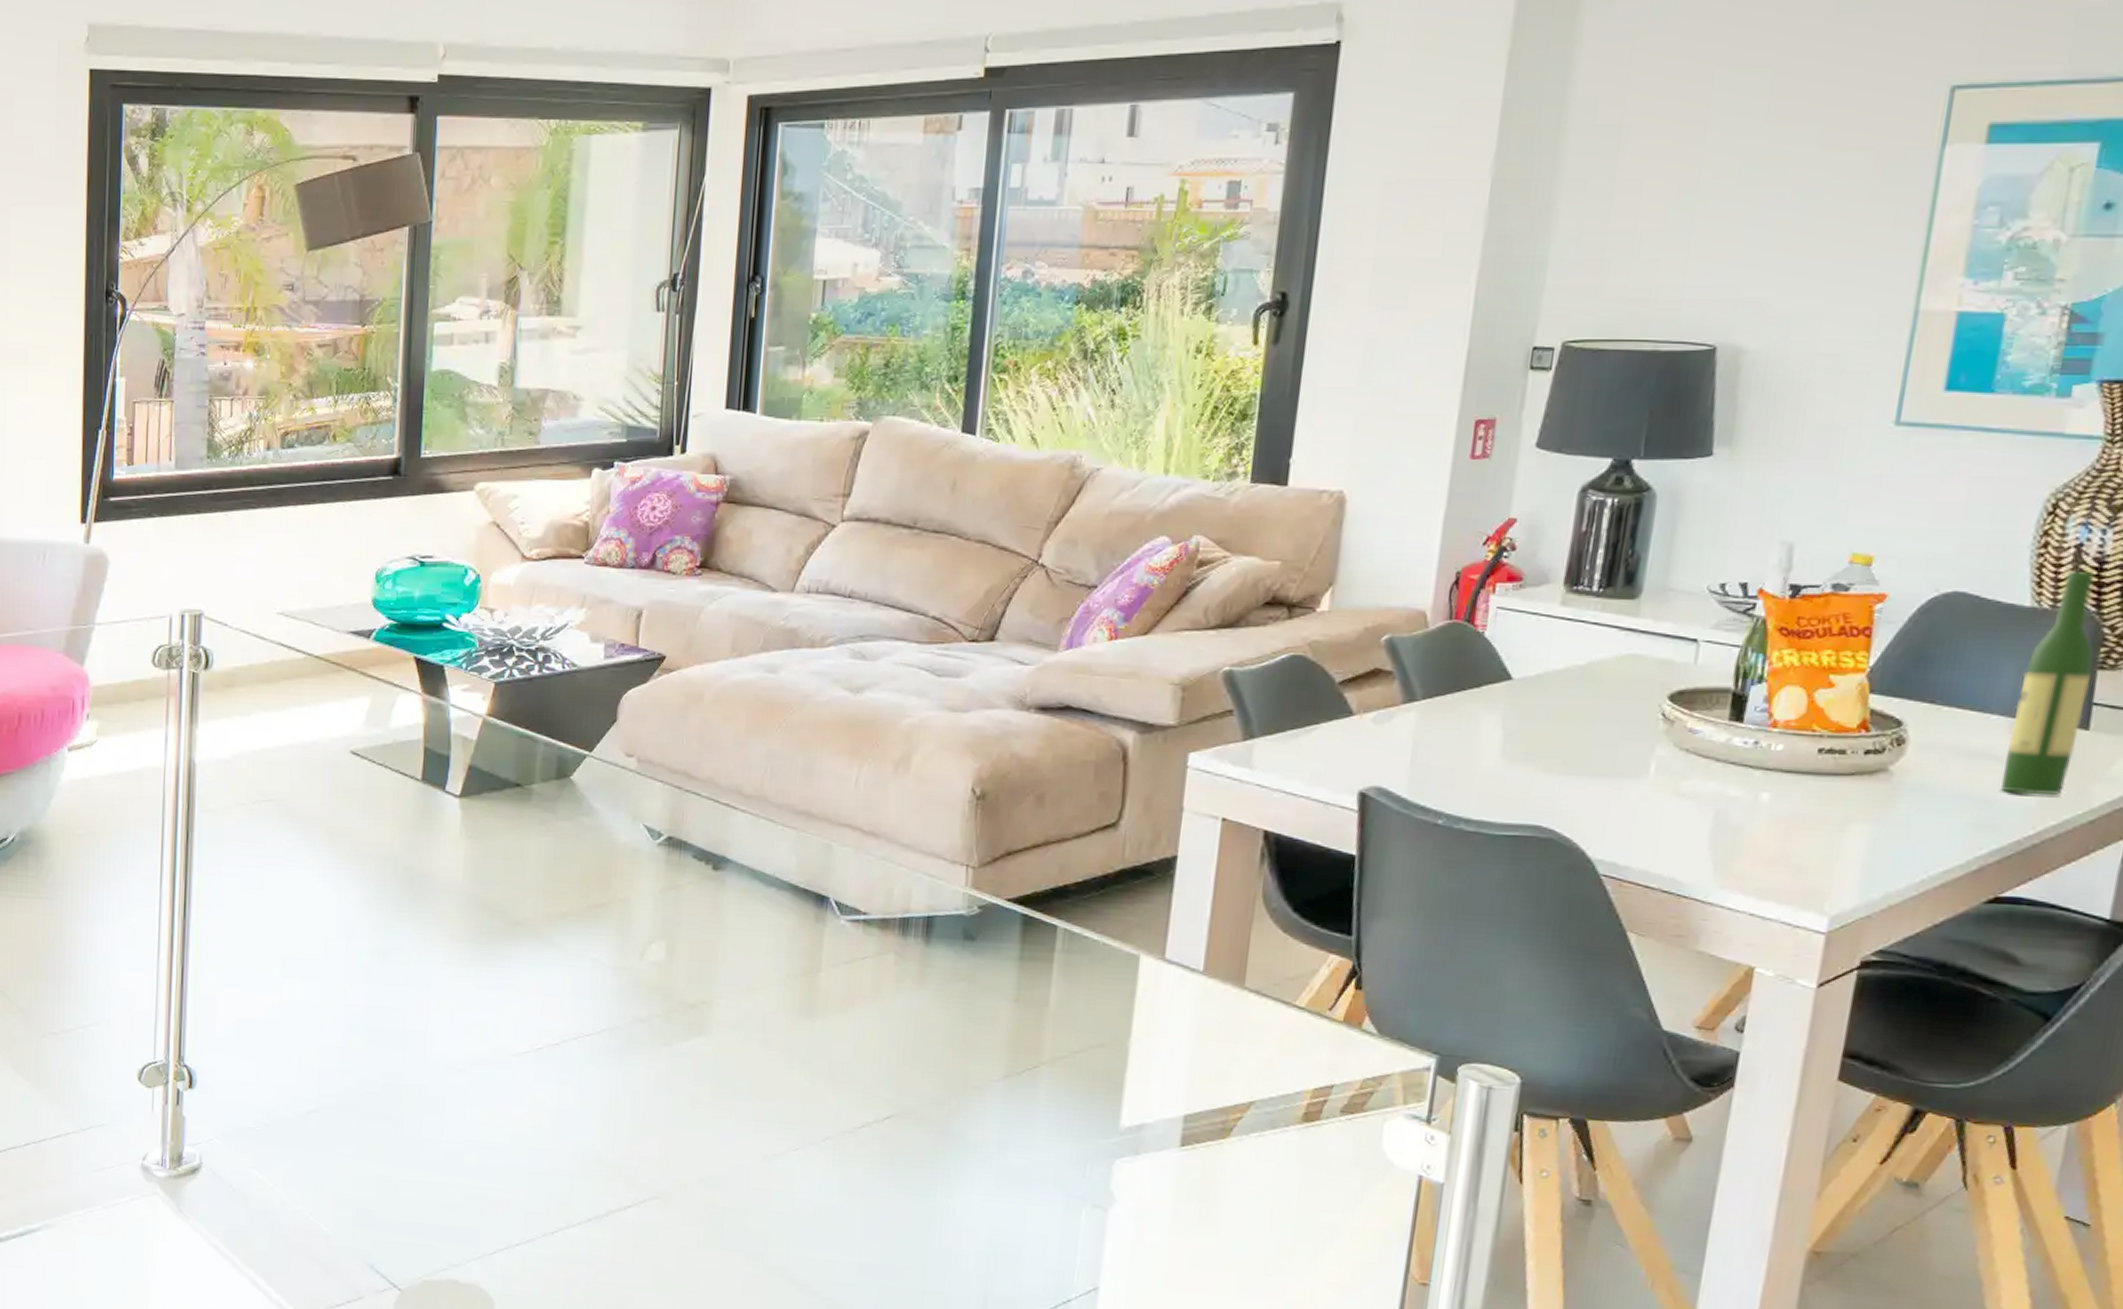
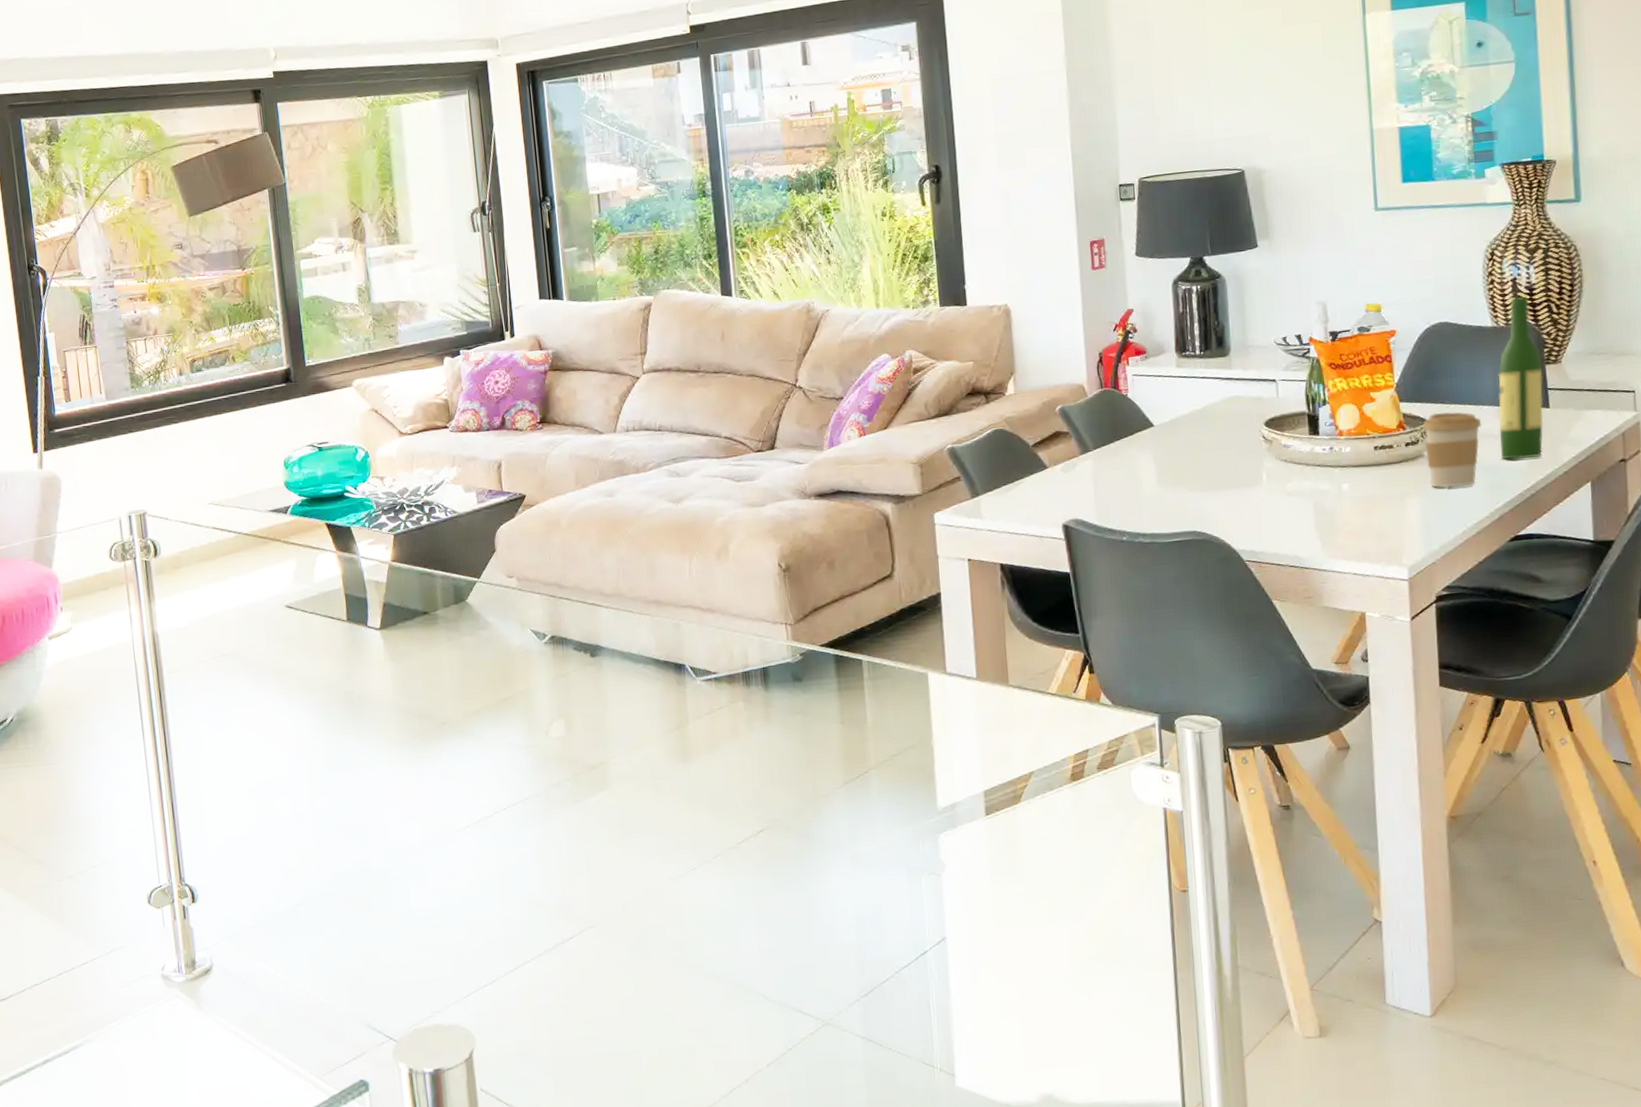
coffee cup: none [1888,714,1983,820] -> present [1422,412,1482,488]

